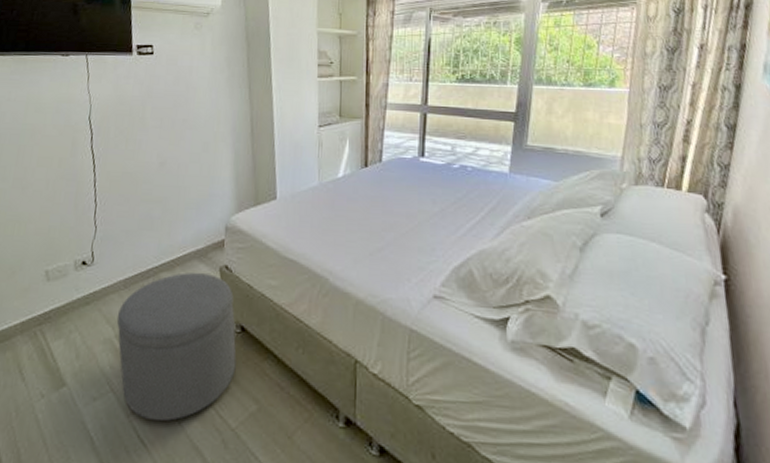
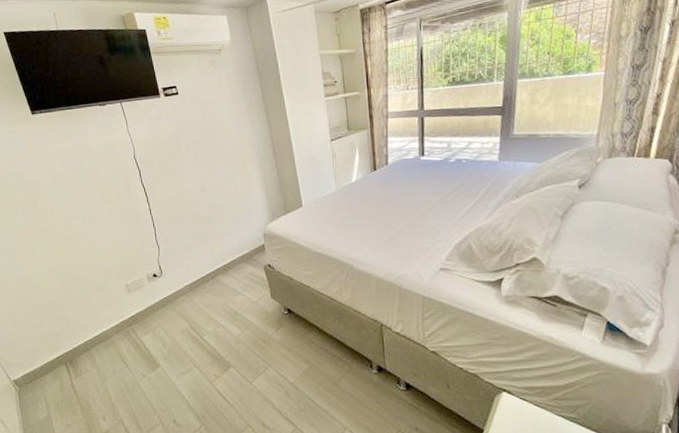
ottoman: present [116,273,237,422] -> none [189,272,288,384]

